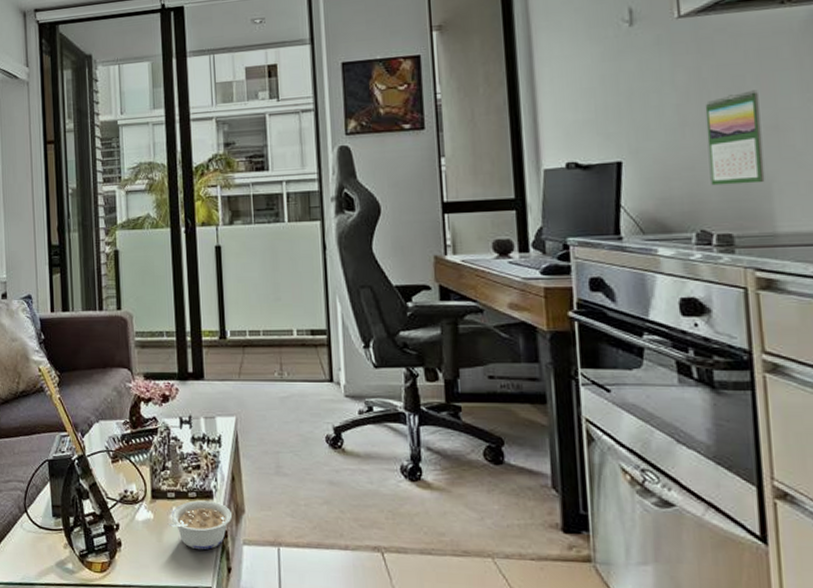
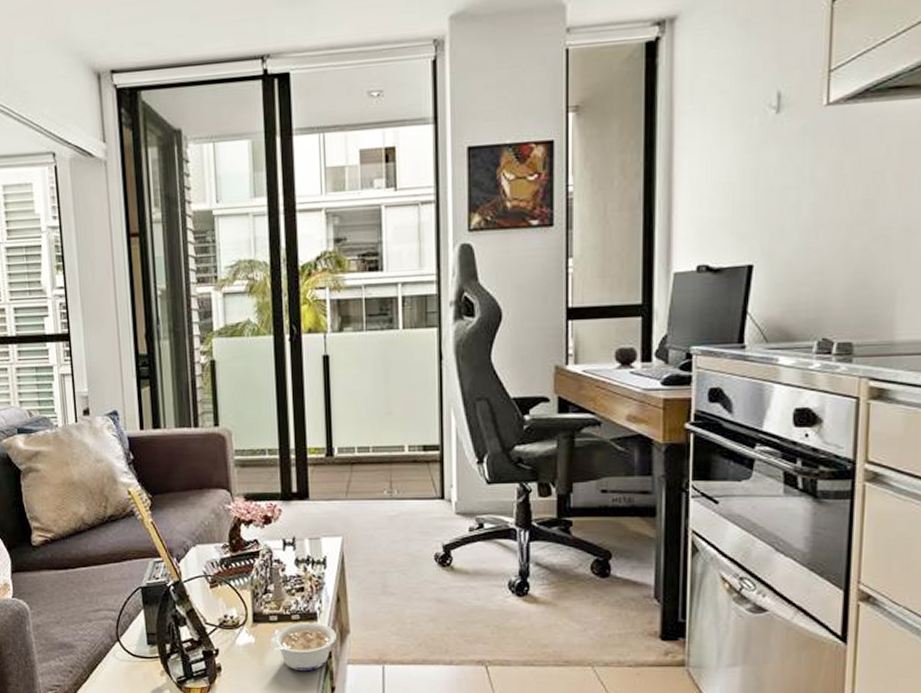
calendar: present [705,90,765,186] -> none [838,188,896,292]

